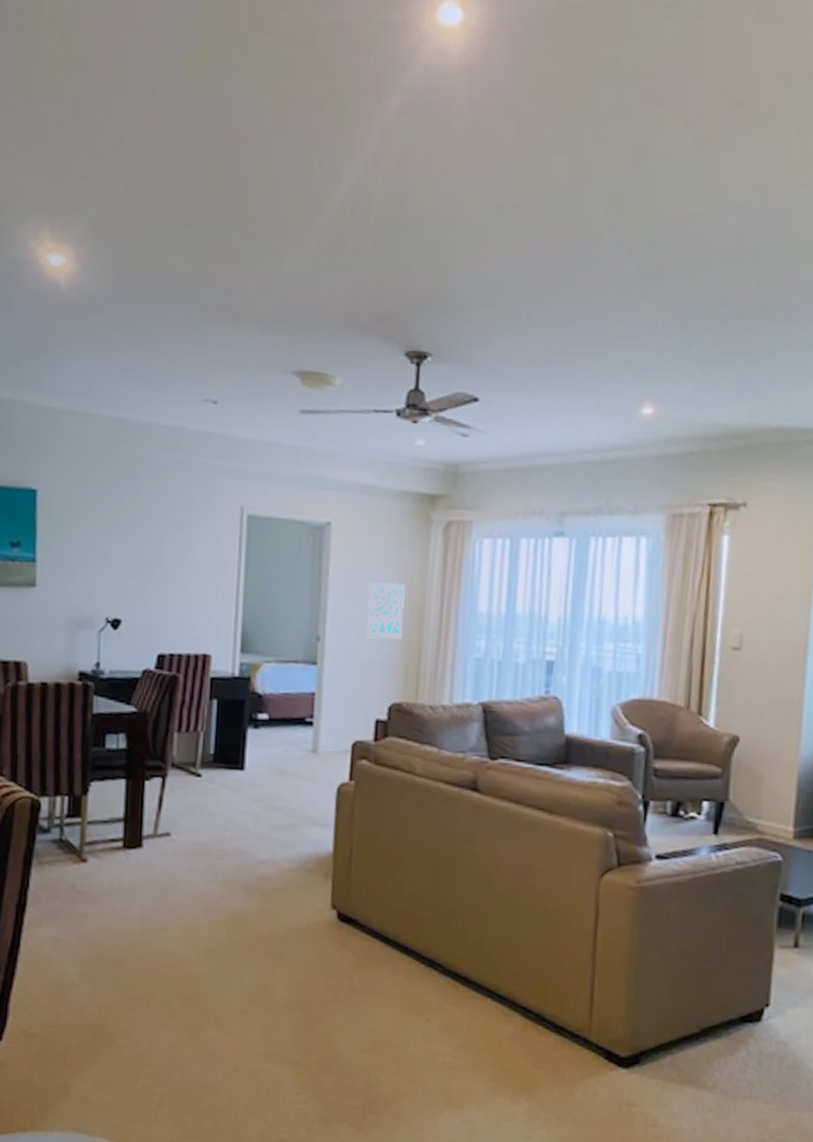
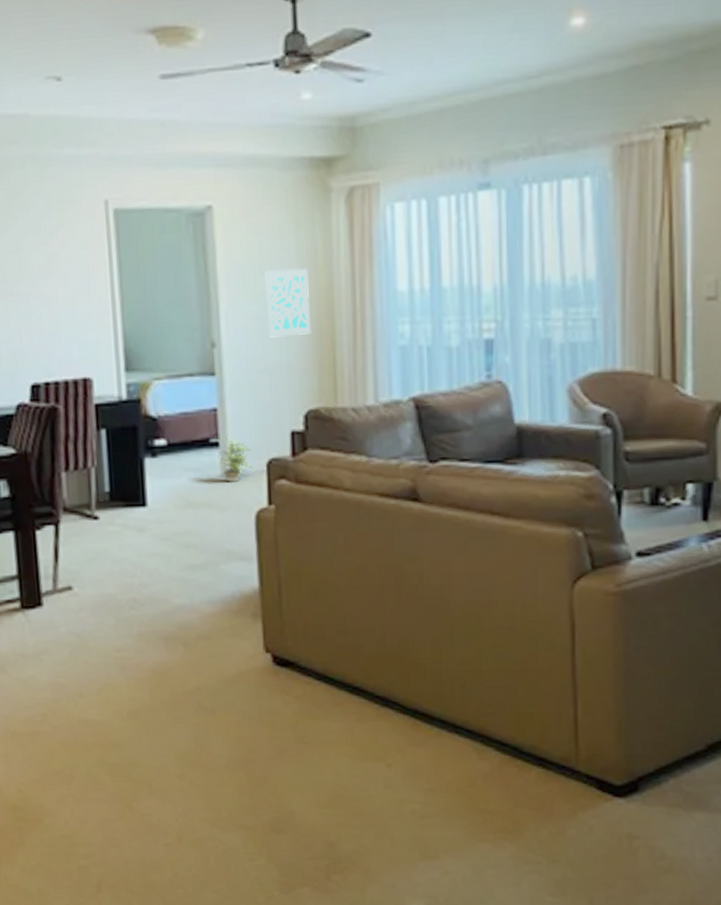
potted plant: none [310,716,343,758] -> present [215,435,256,482]

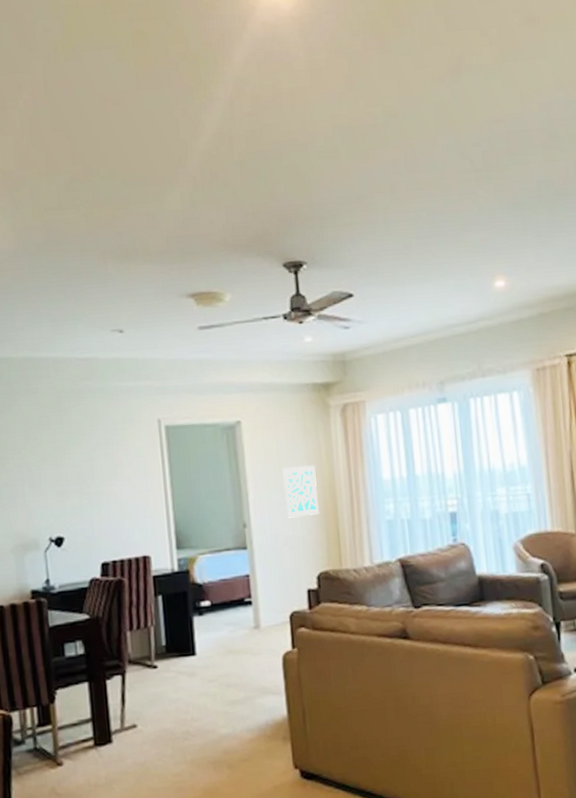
potted plant: present [215,435,256,482] -> none [248,595,281,632]

